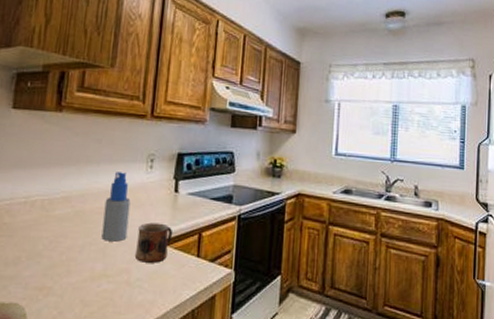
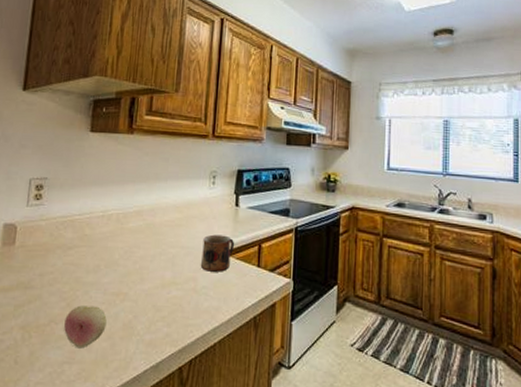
spray bottle: present [101,172,131,242] -> none [170,188,196,252]

